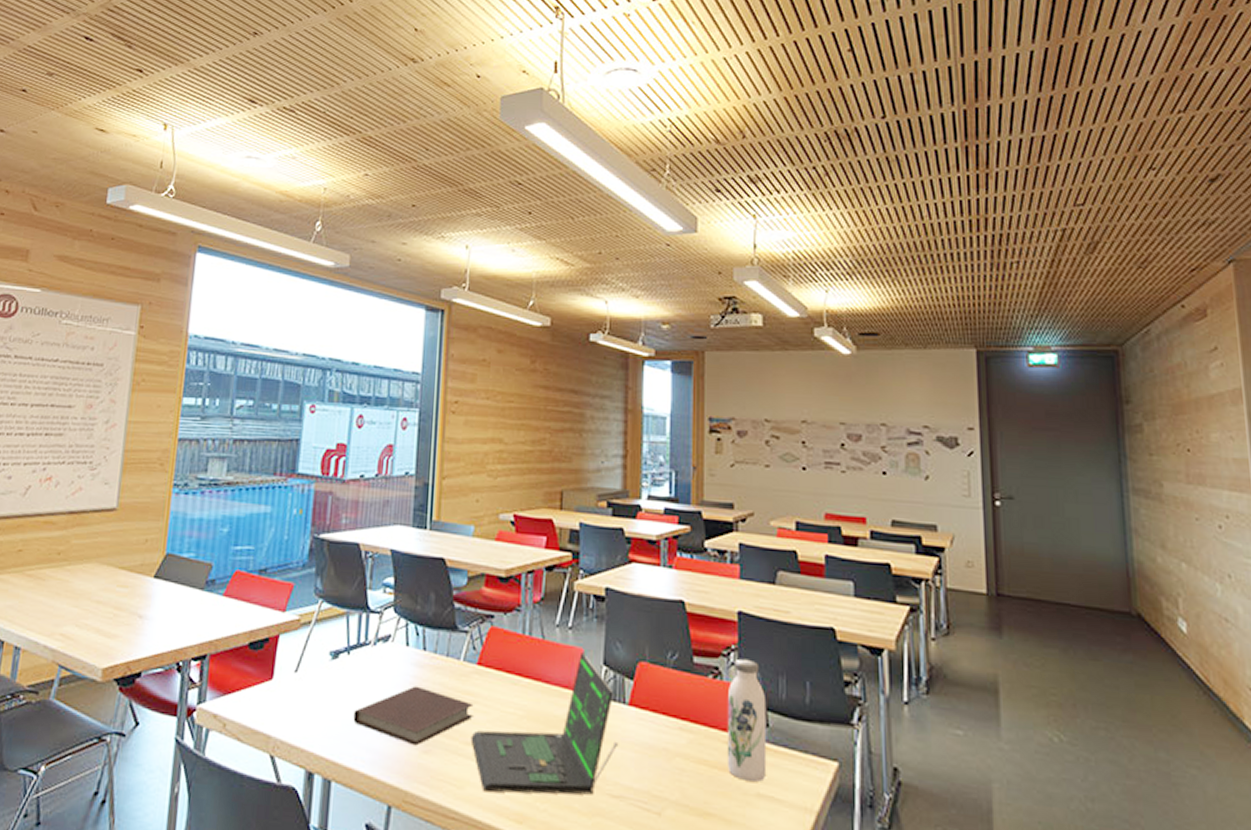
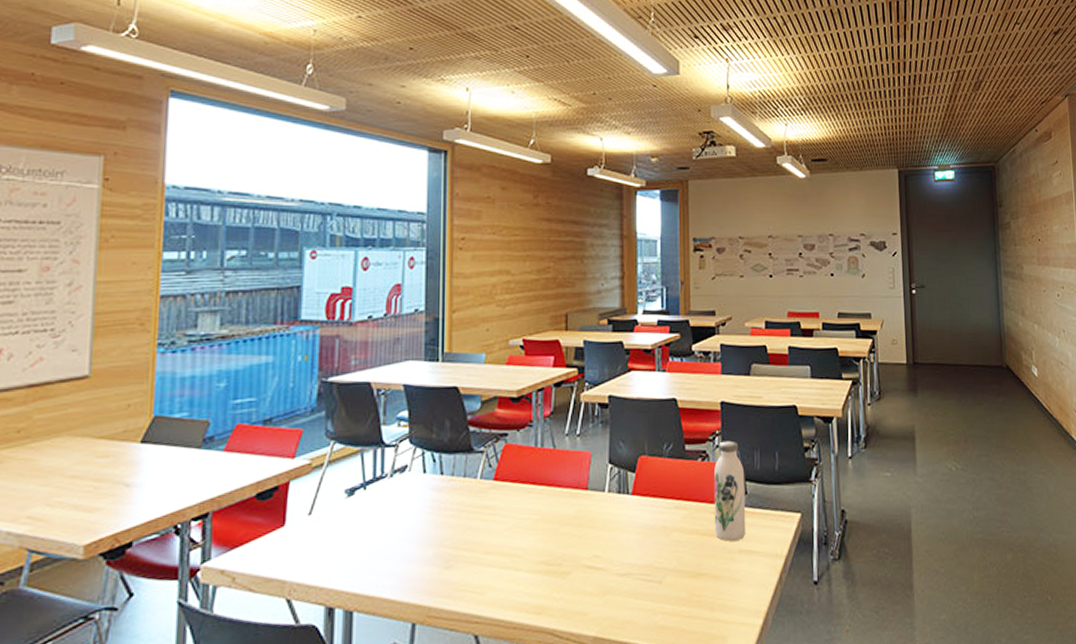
notebook: present [353,686,474,746] -> none [373,508,492,564]
laptop: present [470,652,619,795] -> none [490,455,625,594]

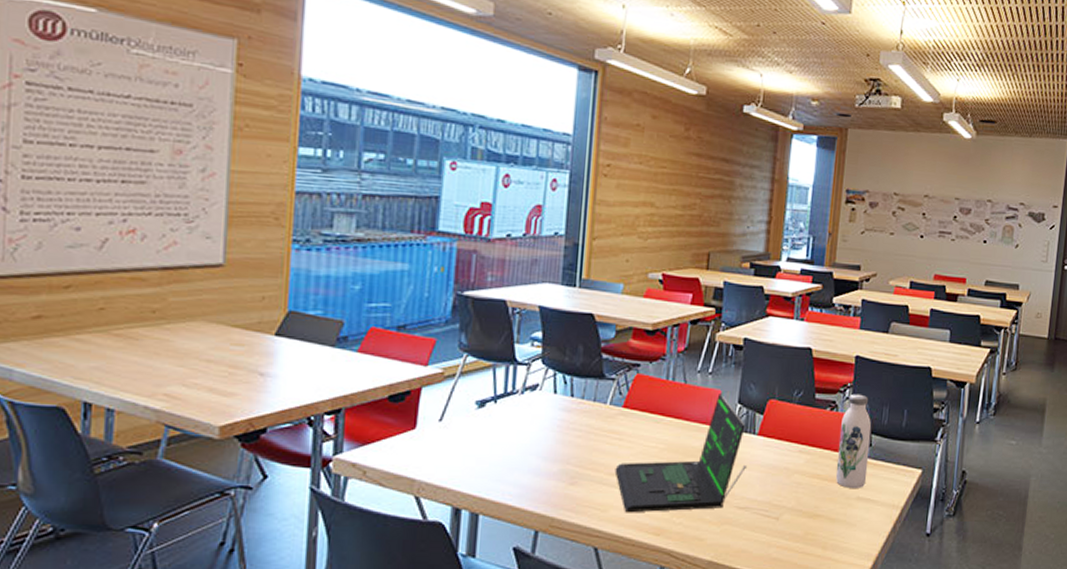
laptop: none [490,455,625,594] -> present [615,394,748,513]

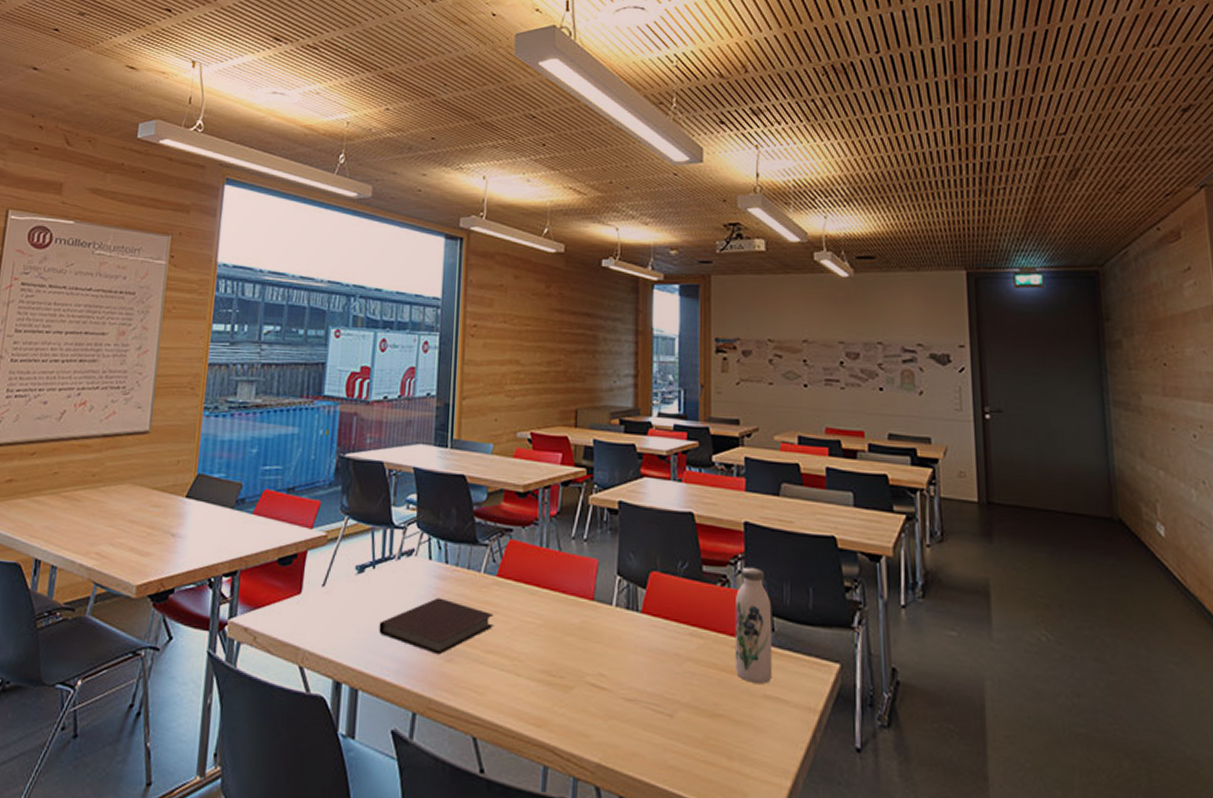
notebook: none [500,428,619,479] -> present [379,597,494,655]
laptop: present [615,394,748,513] -> none [491,563,633,699]

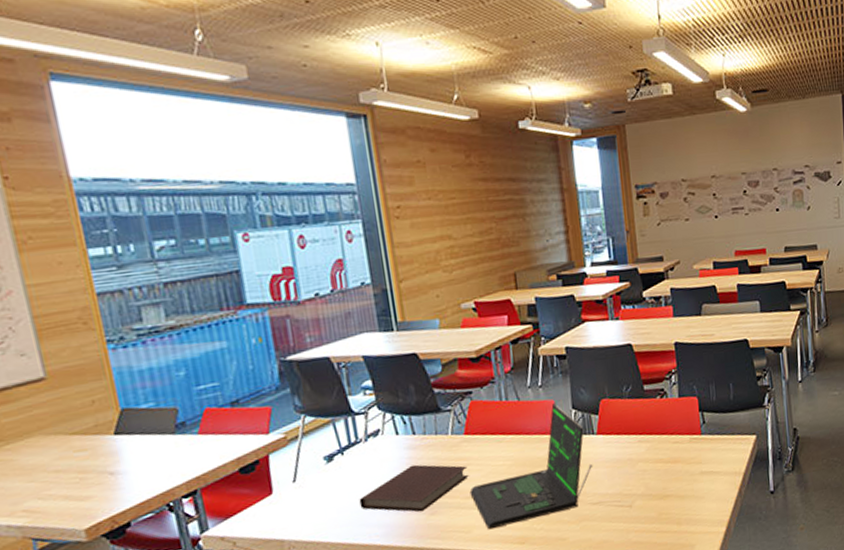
laptop: none [491,563,633,699] -> present [469,403,593,530]
water bottle: present [734,566,773,684] -> none [672,377,707,466]

